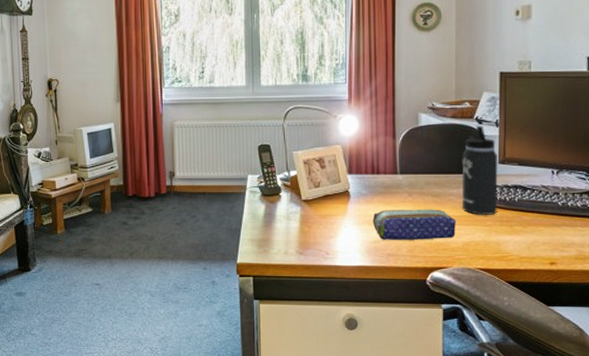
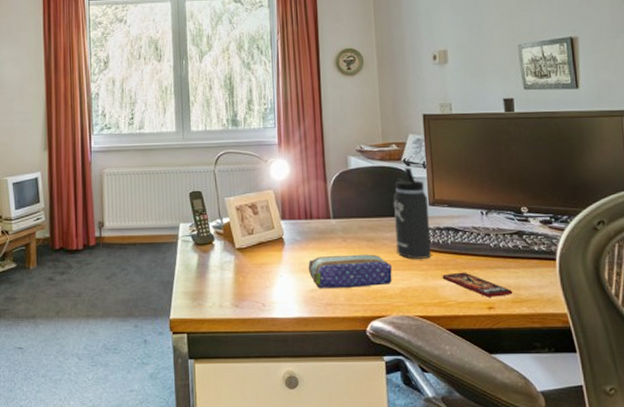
smartphone: none [506,229,577,253] -> present [442,272,513,297]

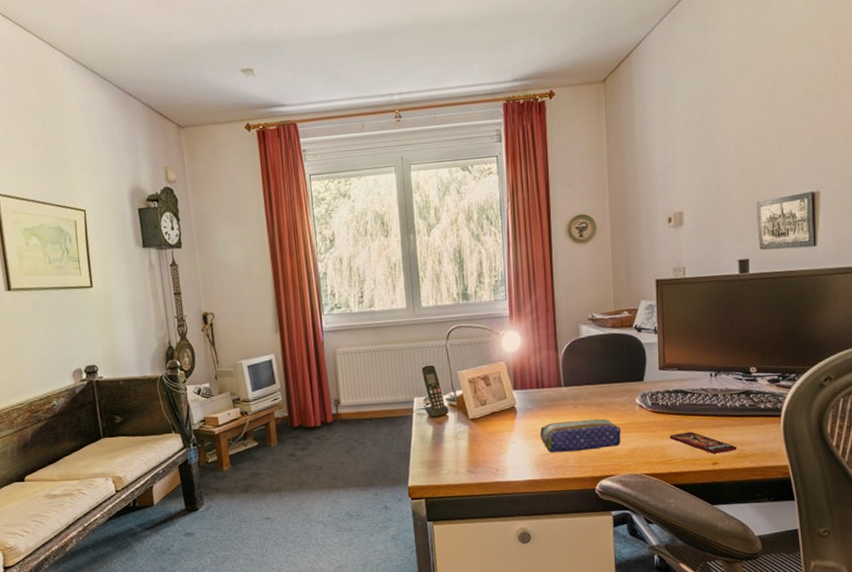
thermos bottle: present [393,168,432,259] -> none [623,334,660,422]

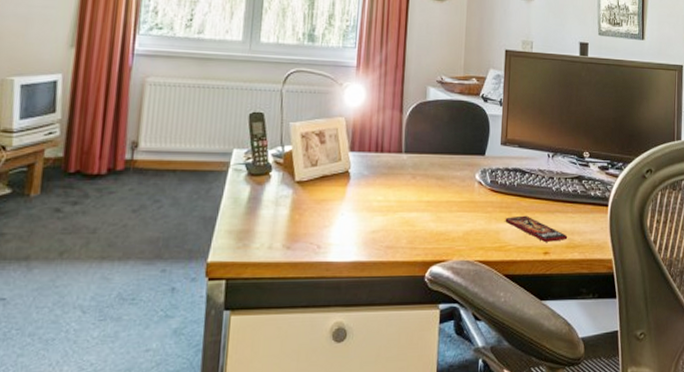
pencil case: present [539,418,621,453] -> none [372,193,458,229]

